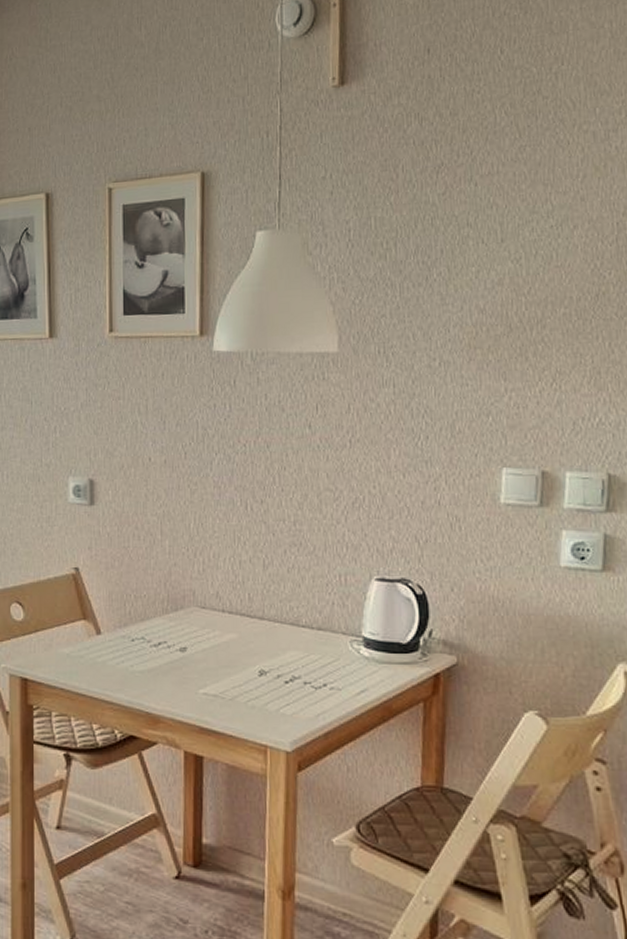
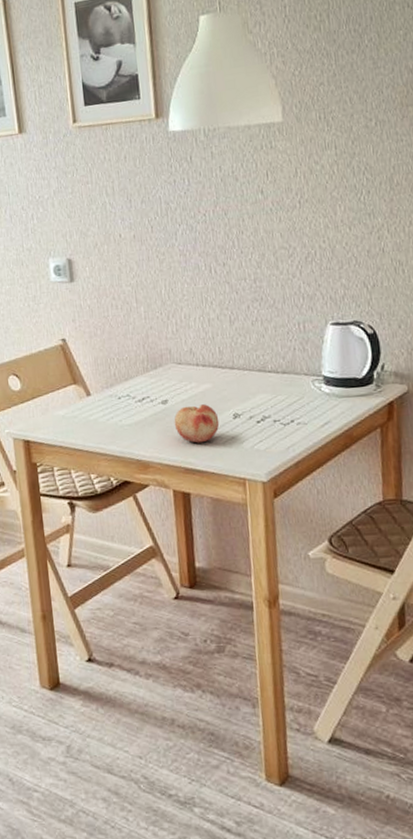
fruit: none [192,656,243,700] -> present [174,404,220,443]

